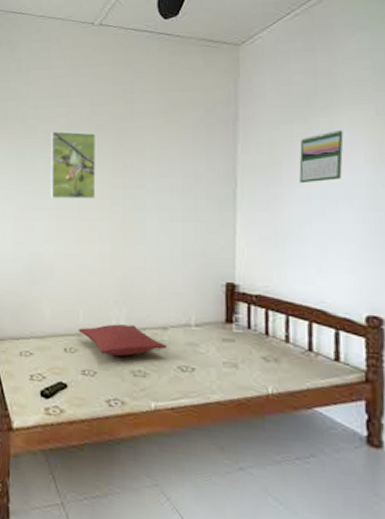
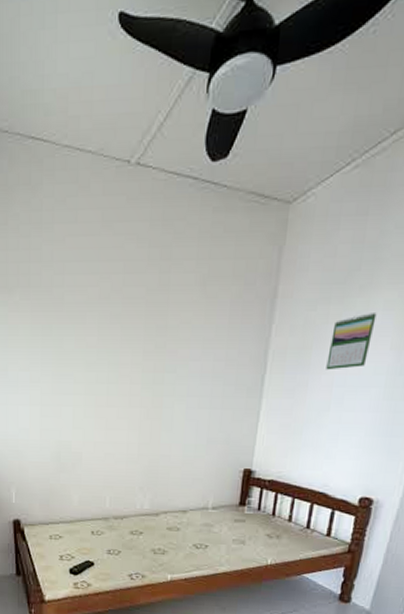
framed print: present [50,131,97,198] -> none [78,303,128,383]
pillow: present [78,324,167,356] -> none [104,508,186,537]

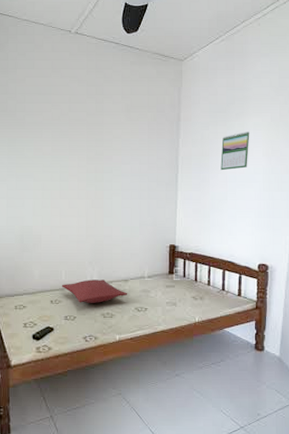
pillow: none [104,508,186,537] -> present [61,279,128,303]

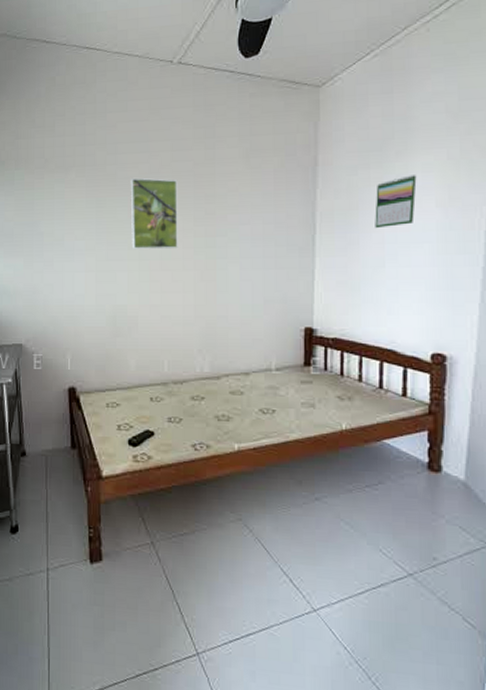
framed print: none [36,123,74,181] -> present [130,178,178,249]
pillow: present [61,279,128,303] -> none [163,372,250,402]

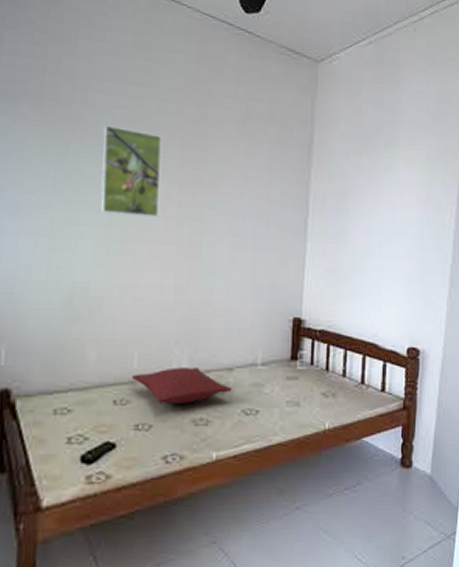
pillow: none [163,372,250,402] -> present [131,367,232,404]
calendar: present [375,175,417,229] -> none [363,167,401,218]

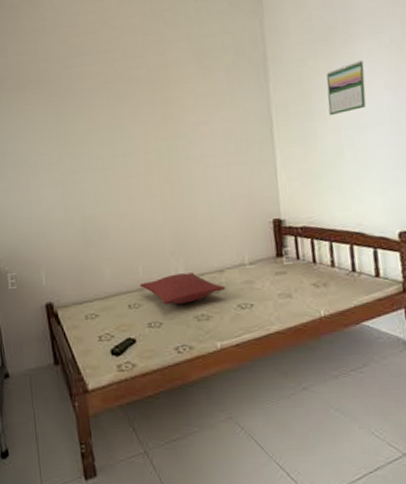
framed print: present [100,124,162,217] -> none [86,87,140,159]
calendar: none [363,167,401,218] -> present [326,60,366,116]

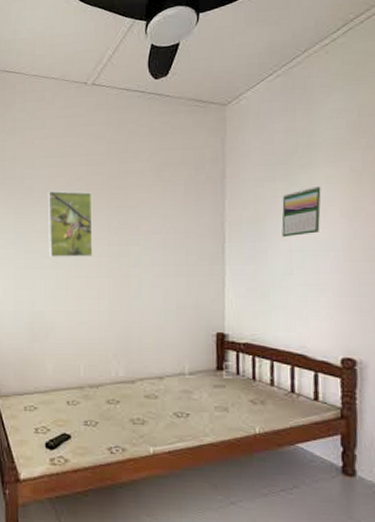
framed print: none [86,87,140,159] -> present [47,190,93,257]
pillow: present [139,272,226,305] -> none [79,376,164,406]

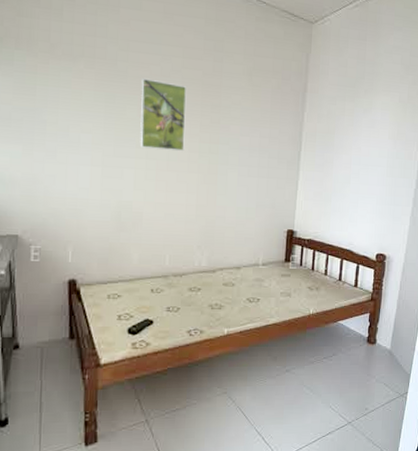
calendar: present [281,186,321,238] -> none [345,110,377,152]

